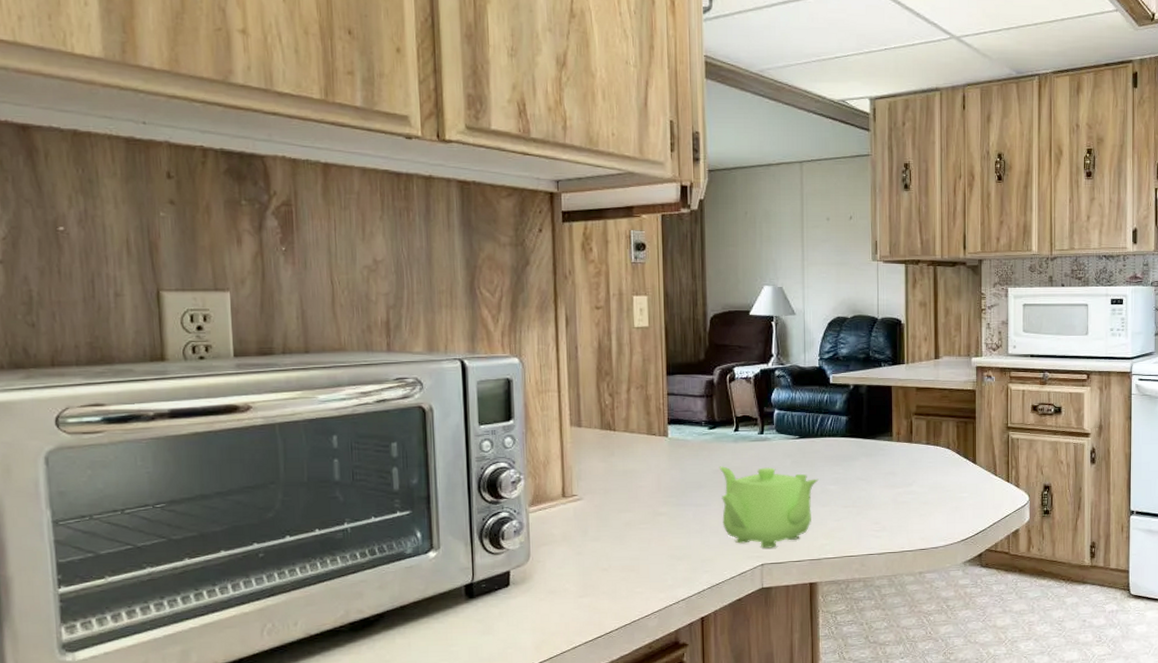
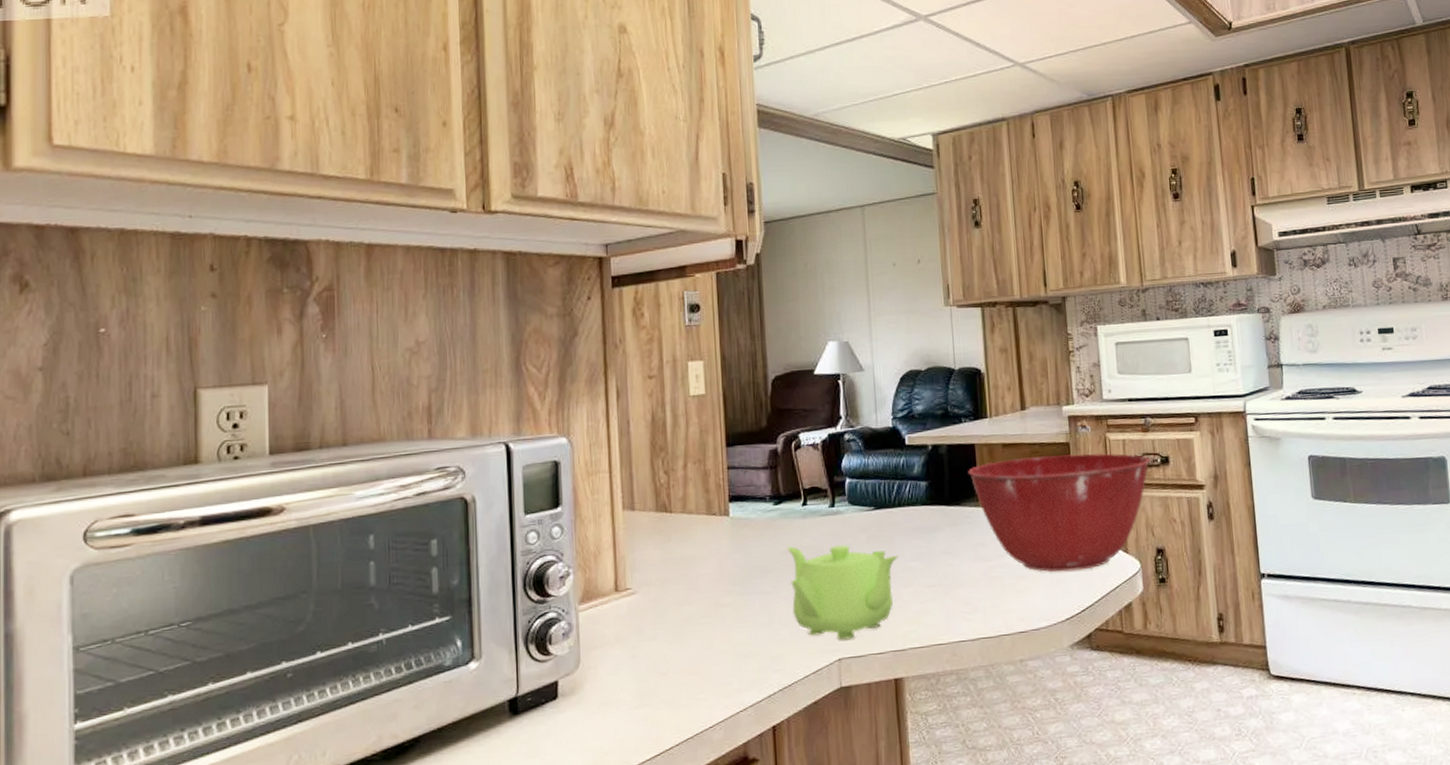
mixing bowl: none [884,400,1045,501] -> present [968,453,1151,573]

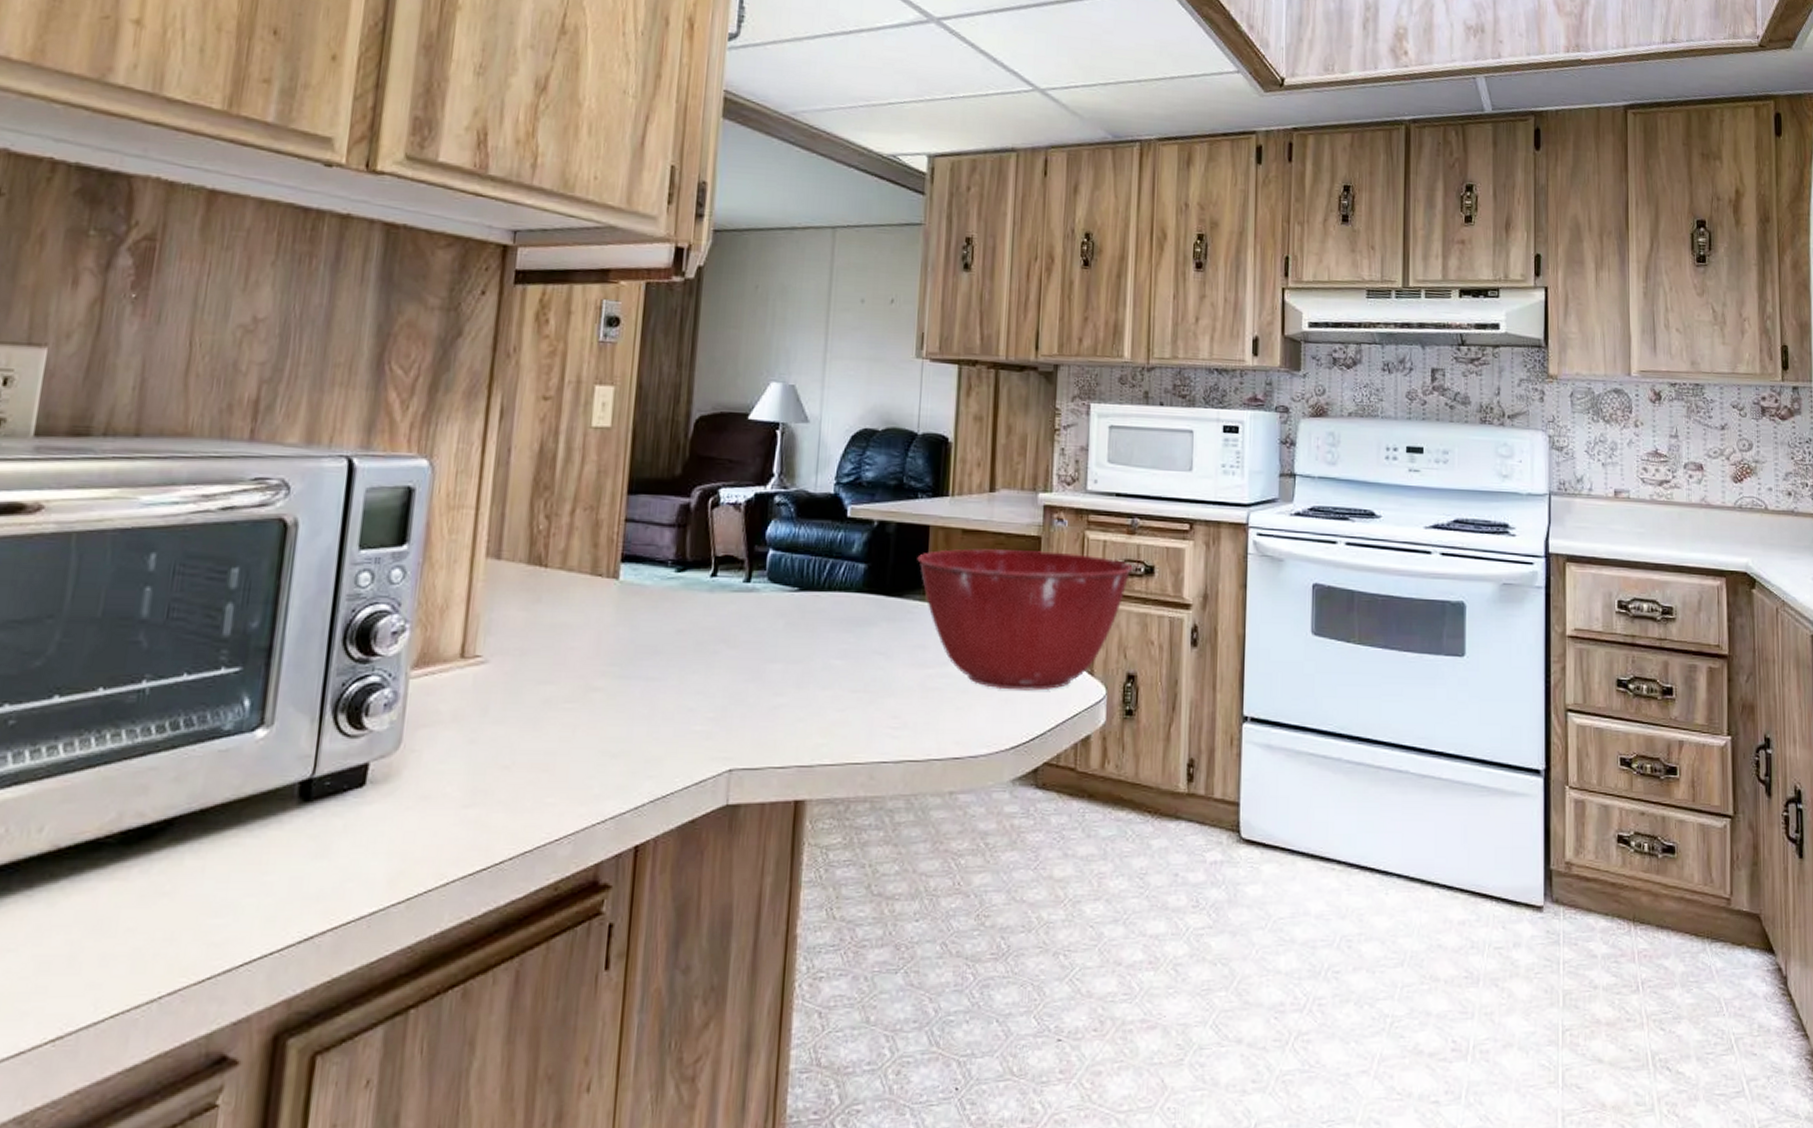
teakettle: present [786,544,899,640] -> none [680,624,820,747]

